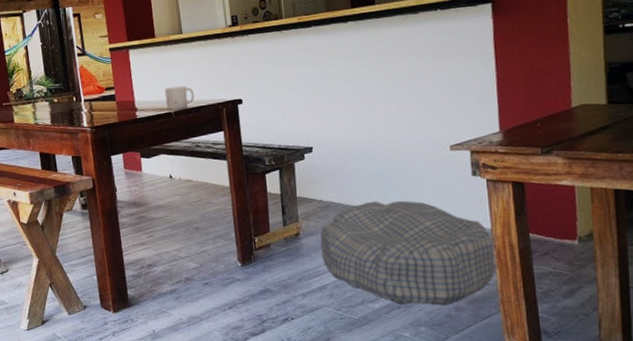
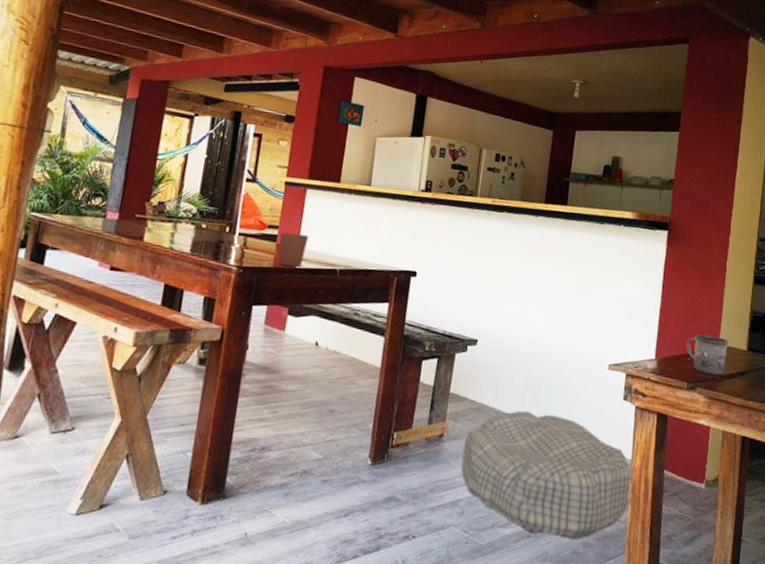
dixie cup: none [117,89,142,119] -> present [278,232,309,267]
mug: present [164,86,195,110] -> none [333,240,368,269]
mug: none [533,97,584,137] -> present [686,334,729,376]

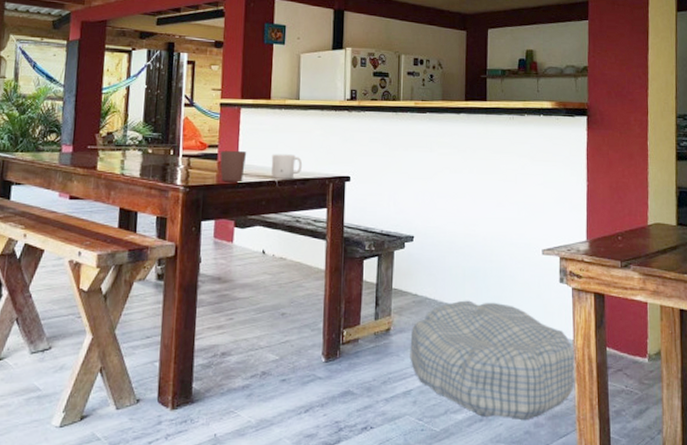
mug: none [333,240,368,269] -> present [271,154,303,179]
mug: present [686,334,729,376] -> none [616,213,658,252]

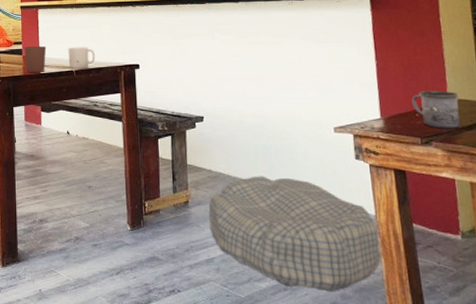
mug: none [616,213,658,252] -> present [412,90,461,129]

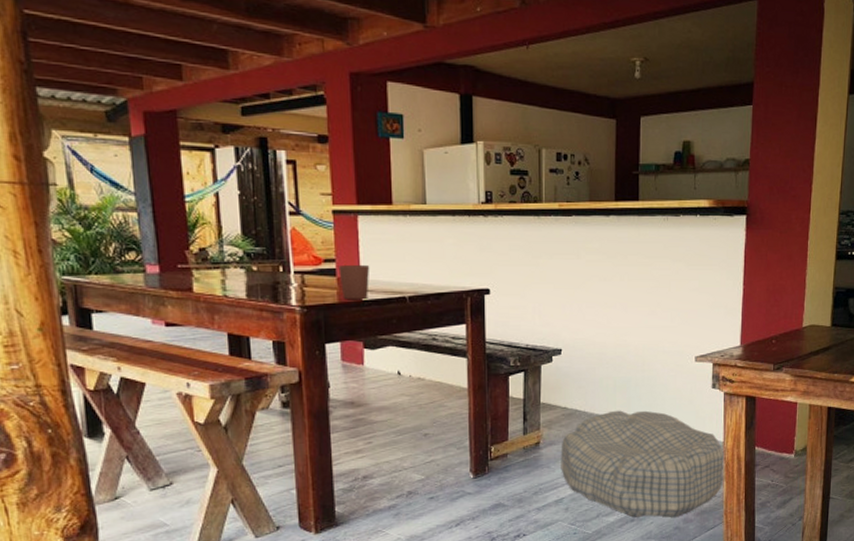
mug: present [68,47,96,68] -> none [399,267,436,294]
mug: present [412,90,461,129] -> none [771,316,813,355]

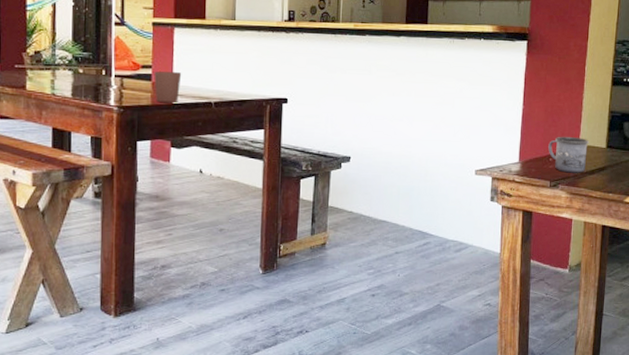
dog bed: present [561,410,724,518] -> none [344,217,500,324]
mug: none [771,316,813,355] -> present [548,136,589,173]

